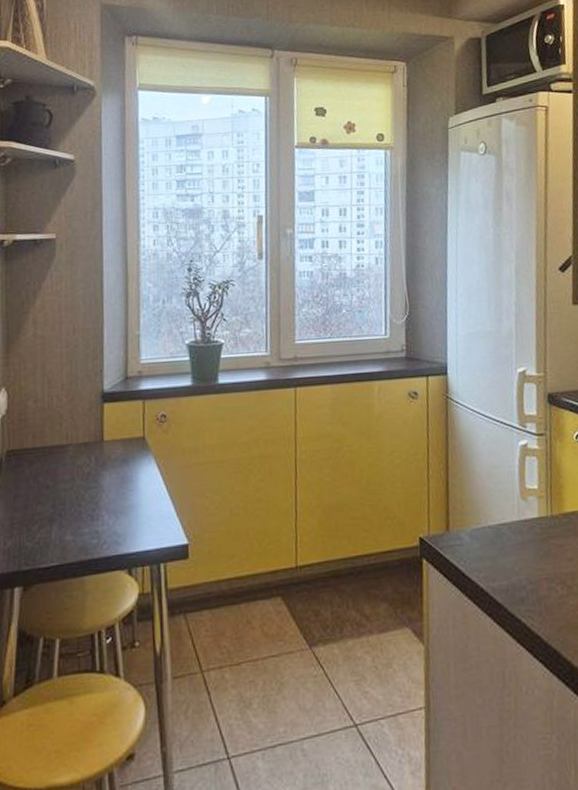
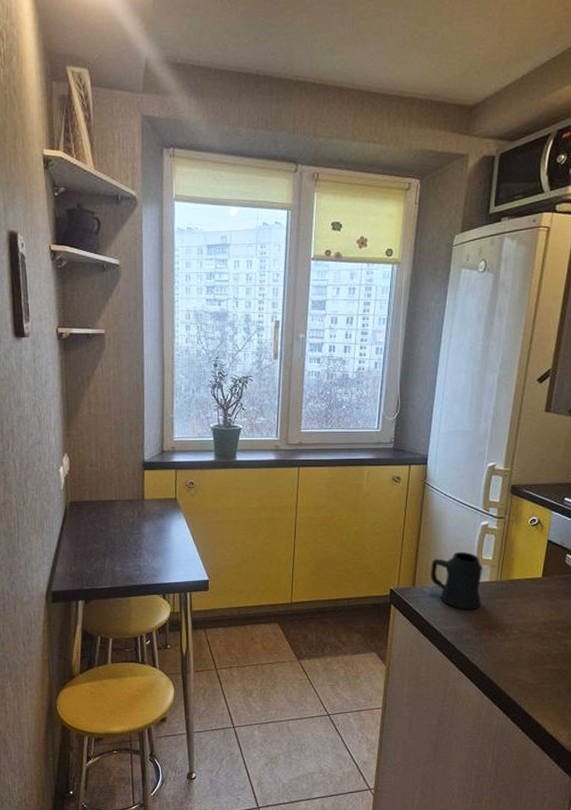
mug: none [466,480,532,559] -> present [431,551,482,610]

